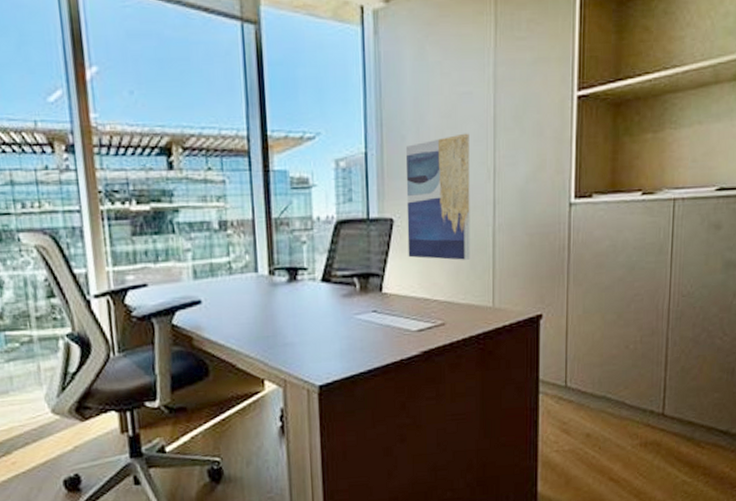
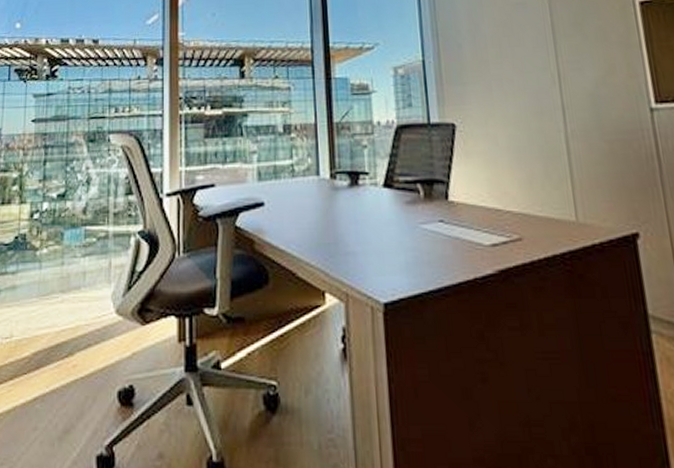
wall art: present [405,133,471,260] -> none [463,40,544,168]

